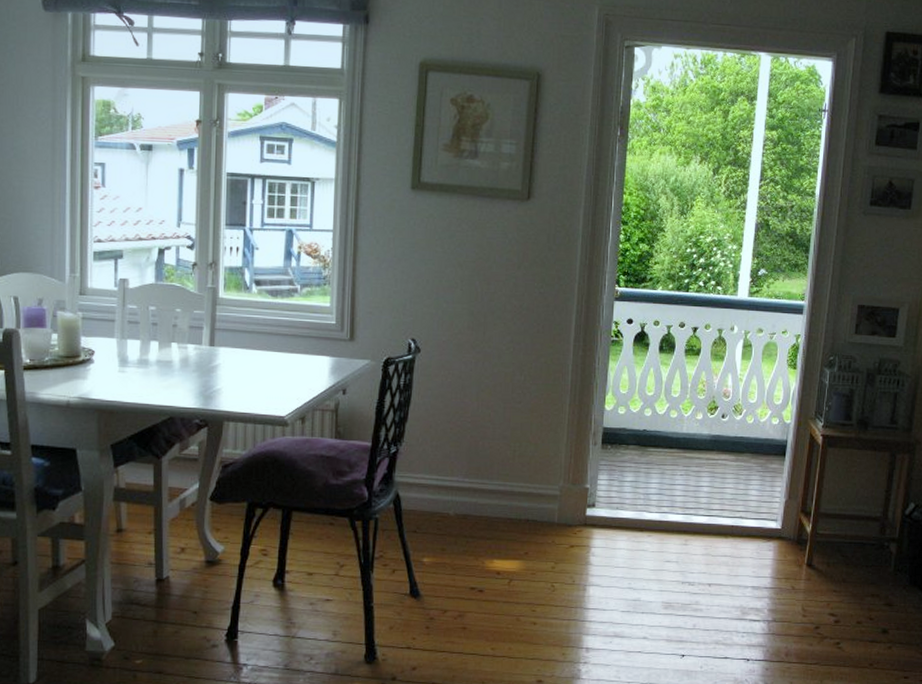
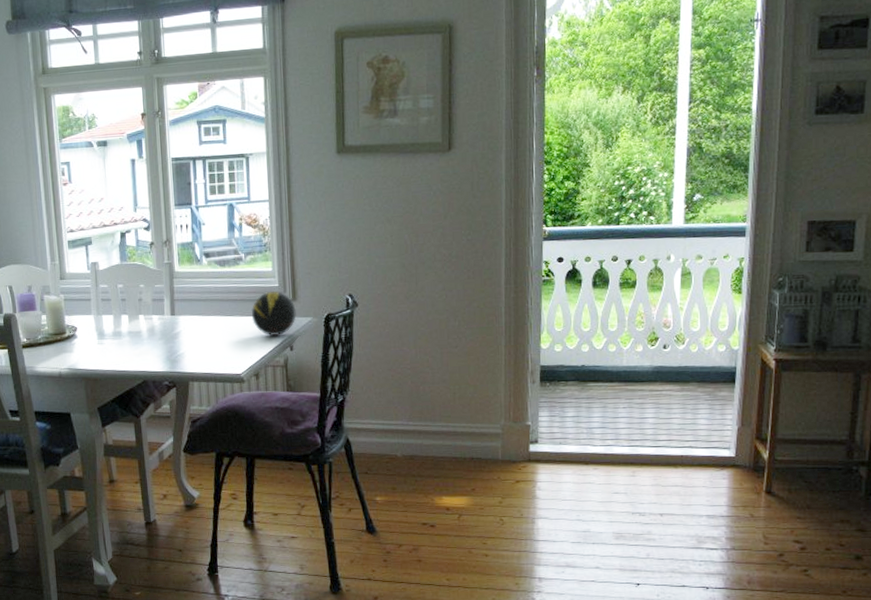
decorative orb: none [302,328,353,378] -> present [251,291,296,337]

